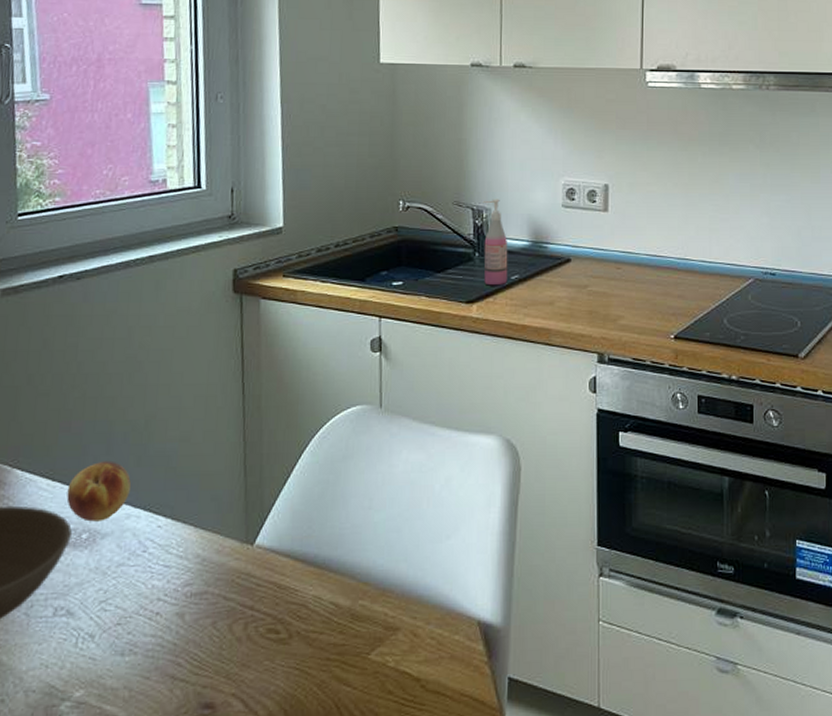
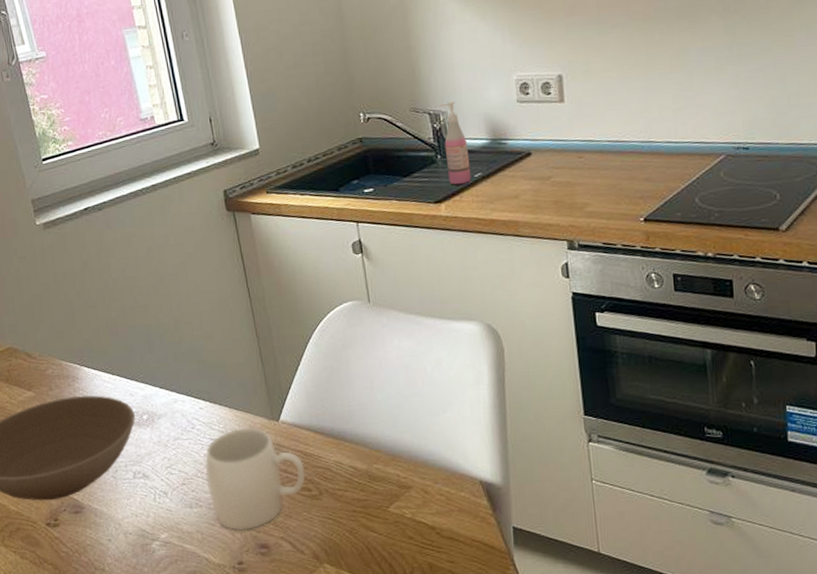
fruit: present [66,460,132,522] -> none [125,357,174,406]
mug: none [148,552,276,686] -> present [204,427,305,531]

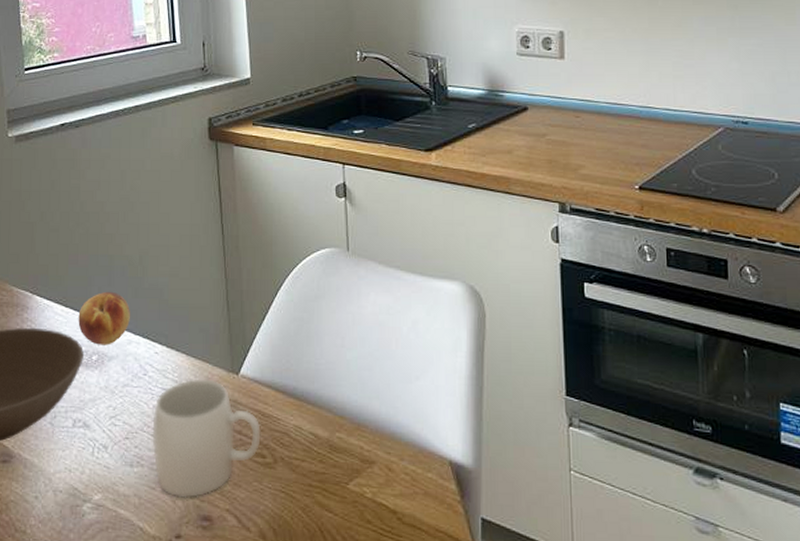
fruit: none [125,357,174,406] -> present [78,291,131,346]
soap dispenser: present [438,101,471,186] -> none [437,48,465,134]

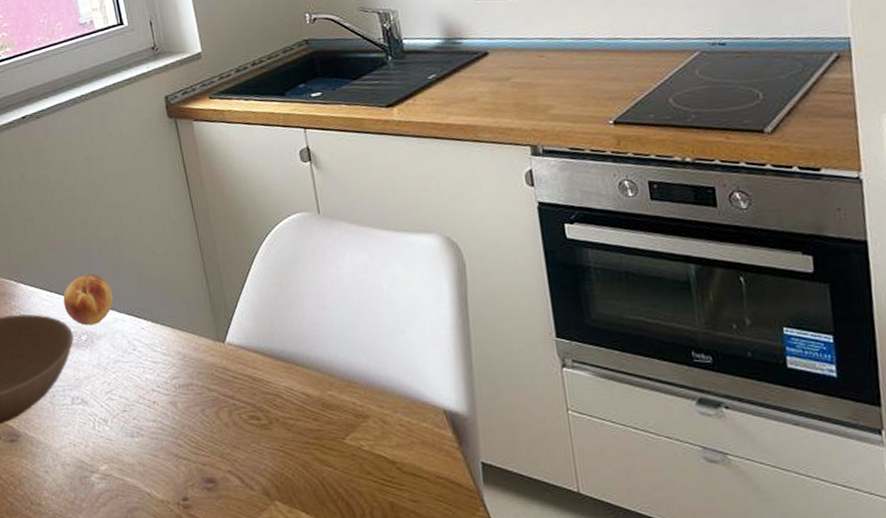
mug: present [152,378,261,498] -> none [146,349,254,463]

